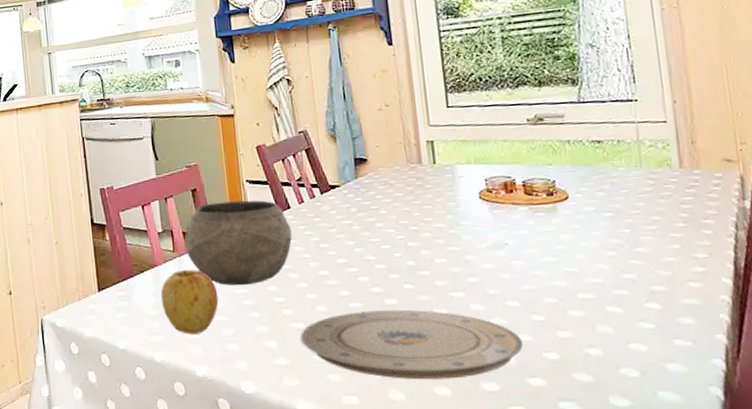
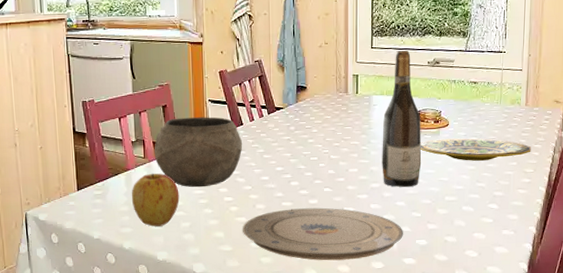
wine bottle: none [474,107,536,281] -> present [382,51,422,187]
plate: none [530,213,700,245] -> present [420,138,531,161]

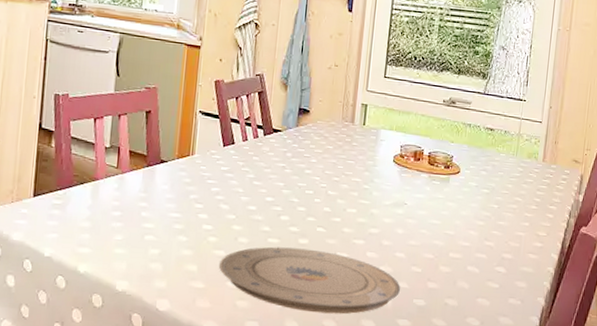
apple: present [131,173,180,227] -> none [95,186,152,250]
bowl: present [154,117,243,188] -> none [129,126,232,210]
wine bottle: present [382,51,422,187] -> none [383,84,431,237]
plate: present [420,138,531,161] -> none [426,186,546,217]

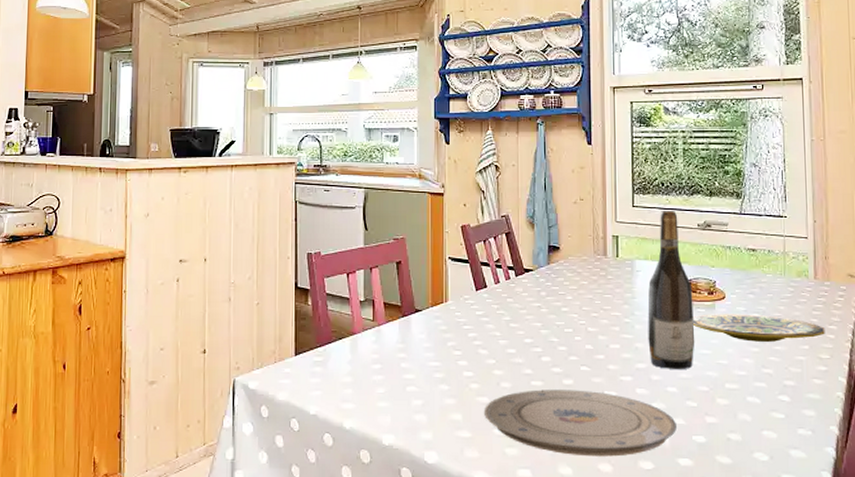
wine bottle: none [383,84,431,237] -> present [647,211,695,369]
plate: none [426,186,546,217] -> present [692,314,825,342]

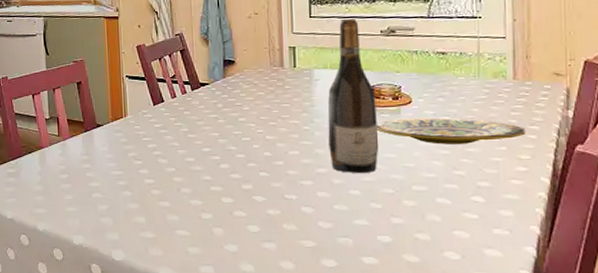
plate: present [484,389,676,457] -> none [166,194,360,255]

